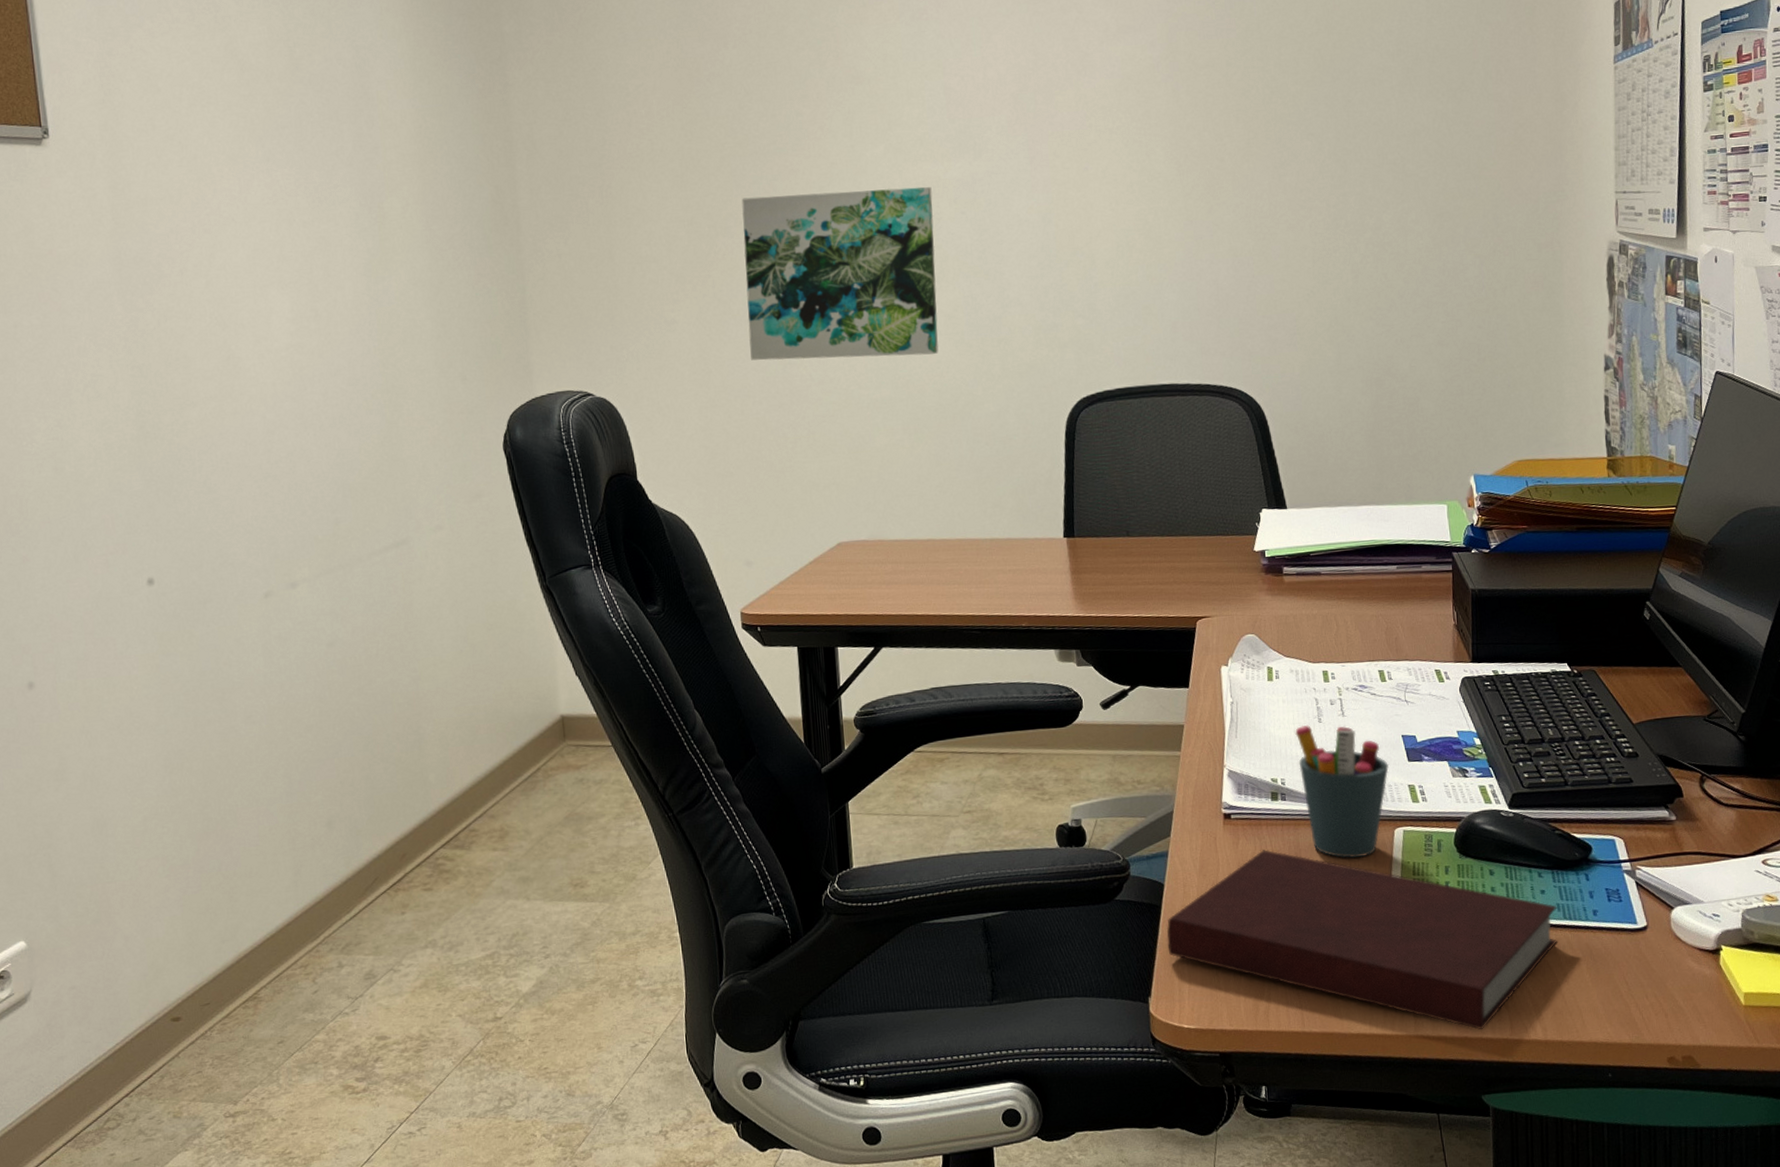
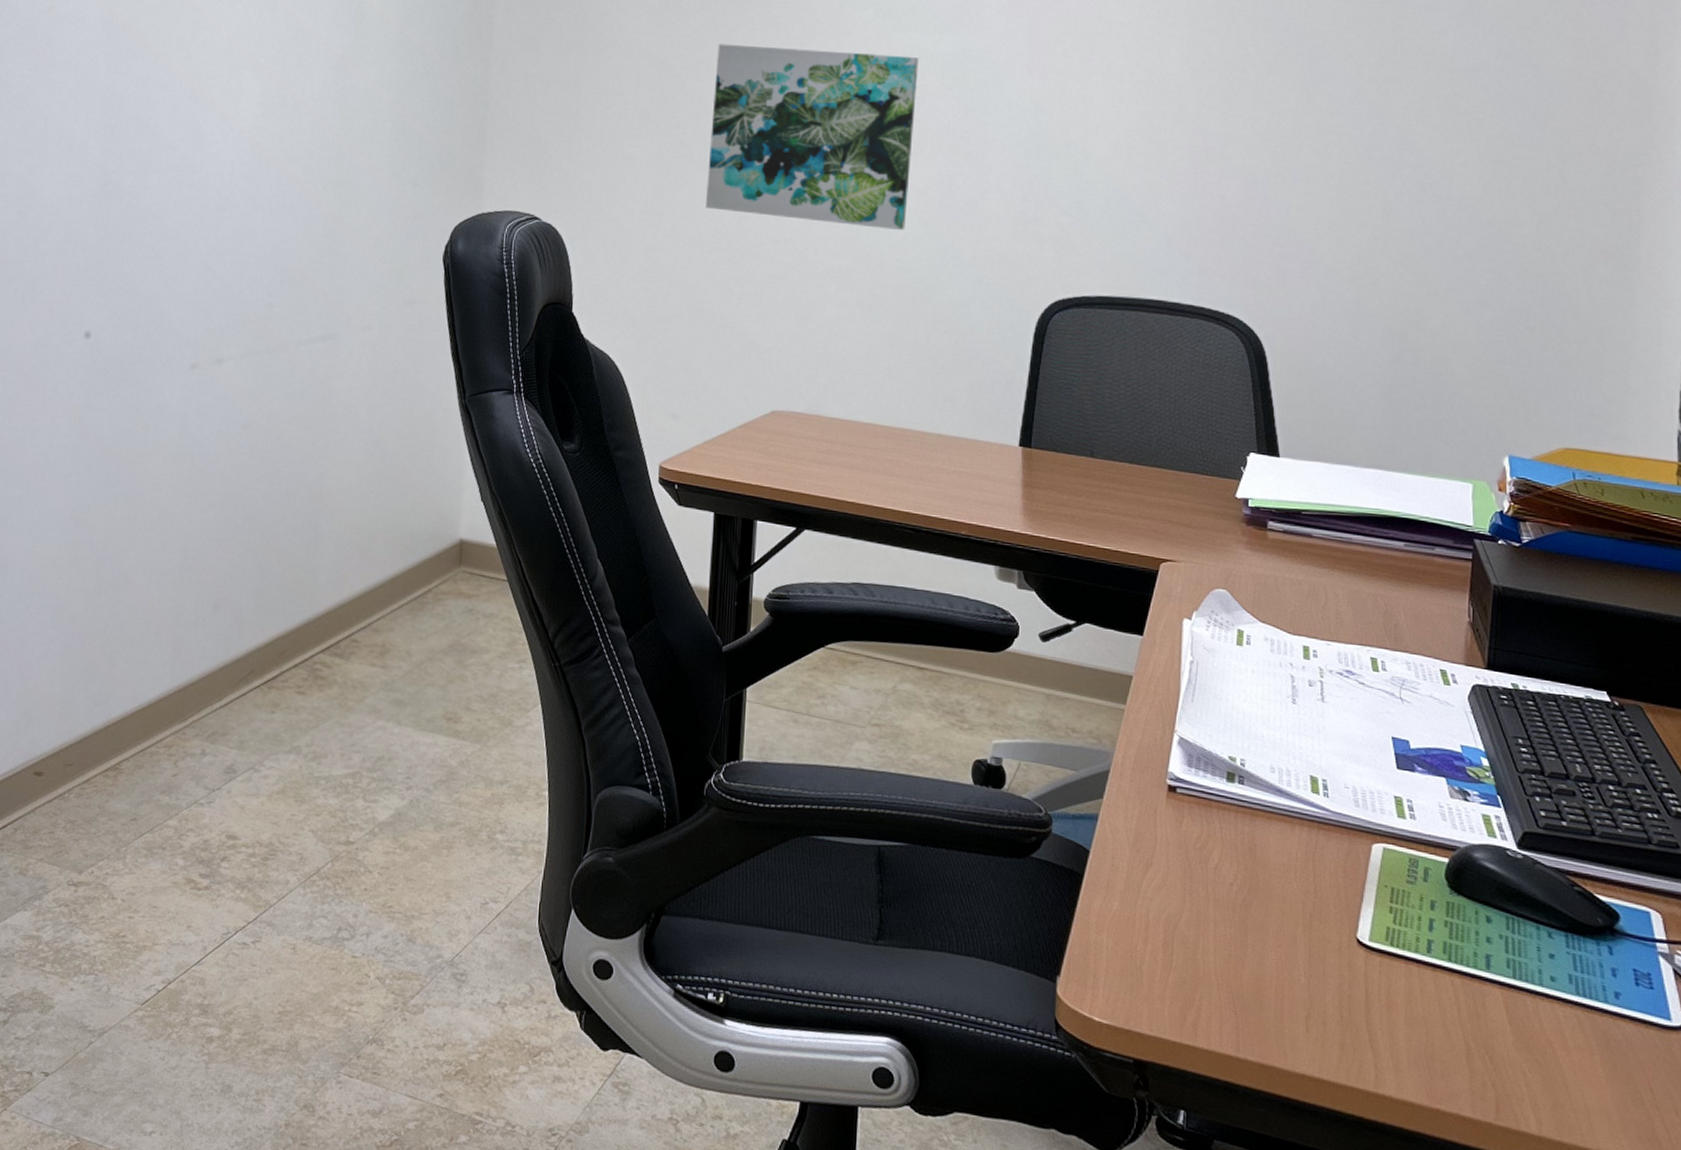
notebook: present [1166,849,1557,1030] -> none [1085,836,1569,1106]
pen holder: present [1295,724,1390,859] -> none [1263,703,1374,869]

